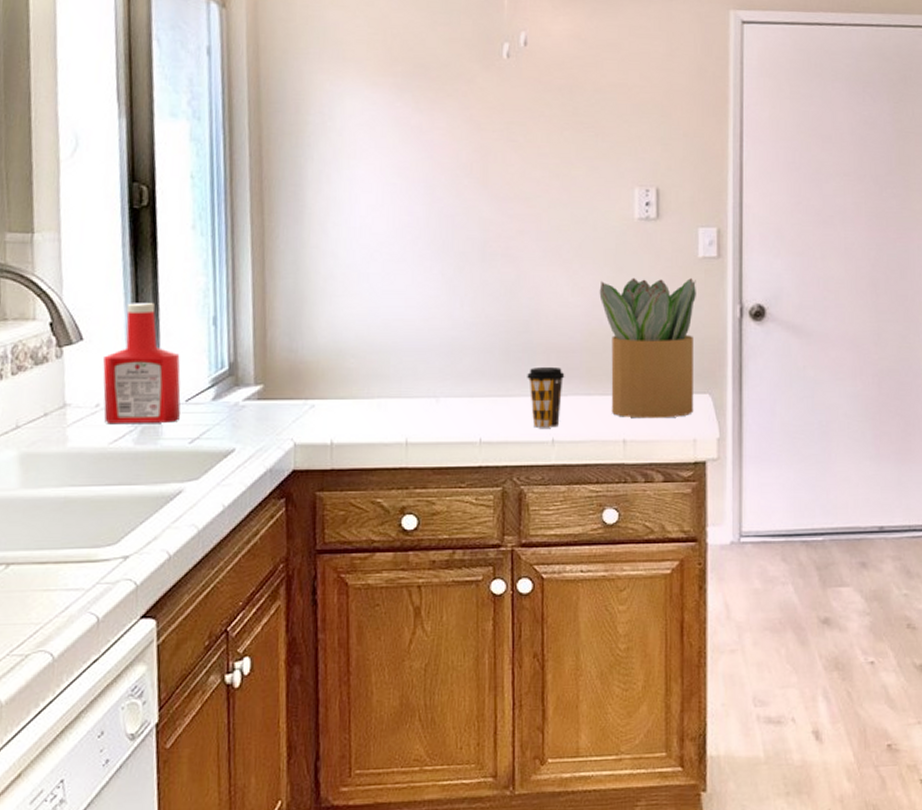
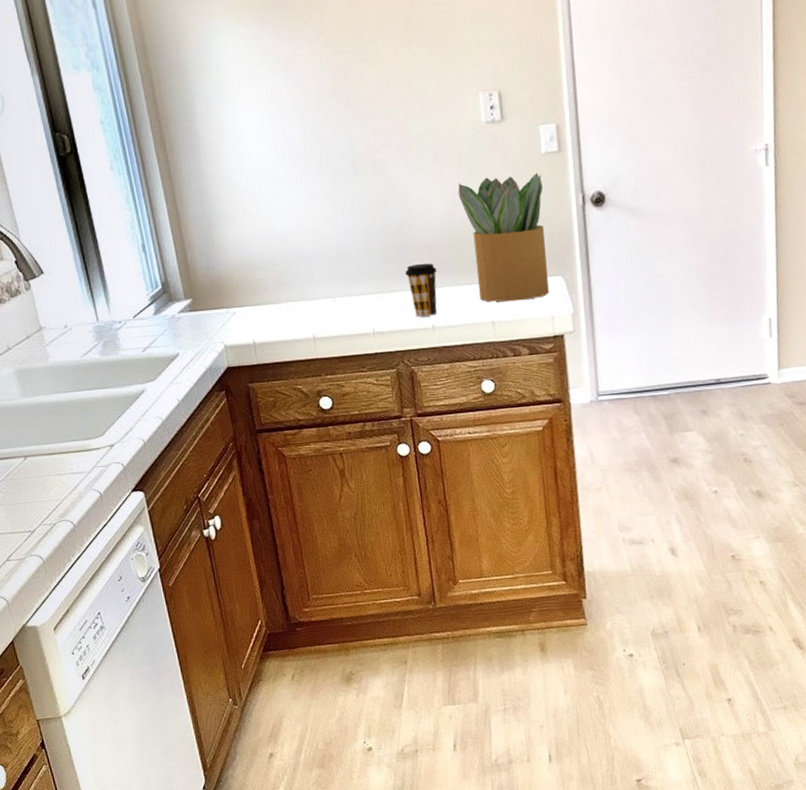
ketchup bottle: present [103,303,181,423] -> none [62,237,132,340]

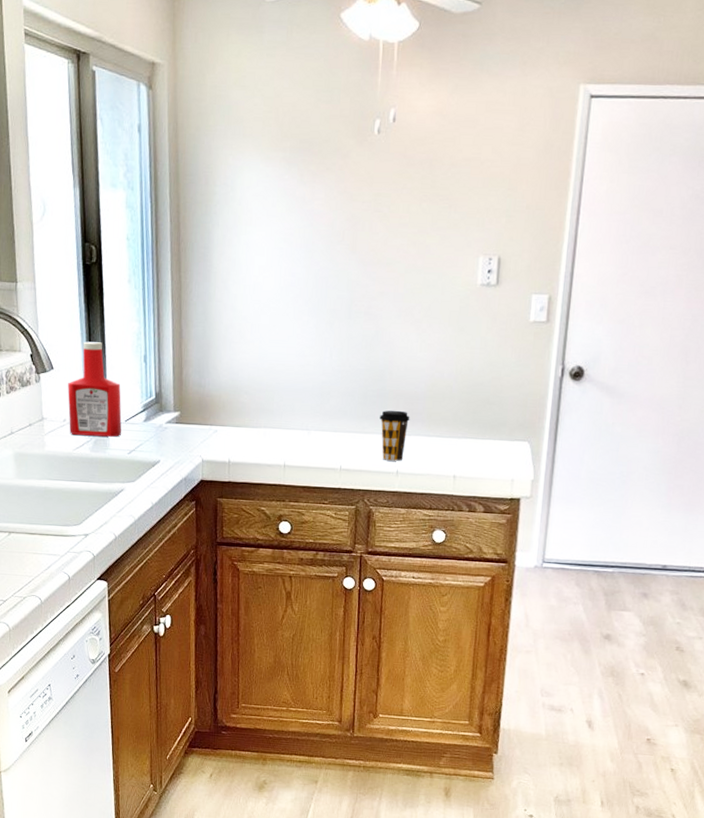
ketchup bottle: none [62,237,132,340] -> present [68,341,122,437]
potted plant: present [458,173,549,302] -> none [442,337,526,460]

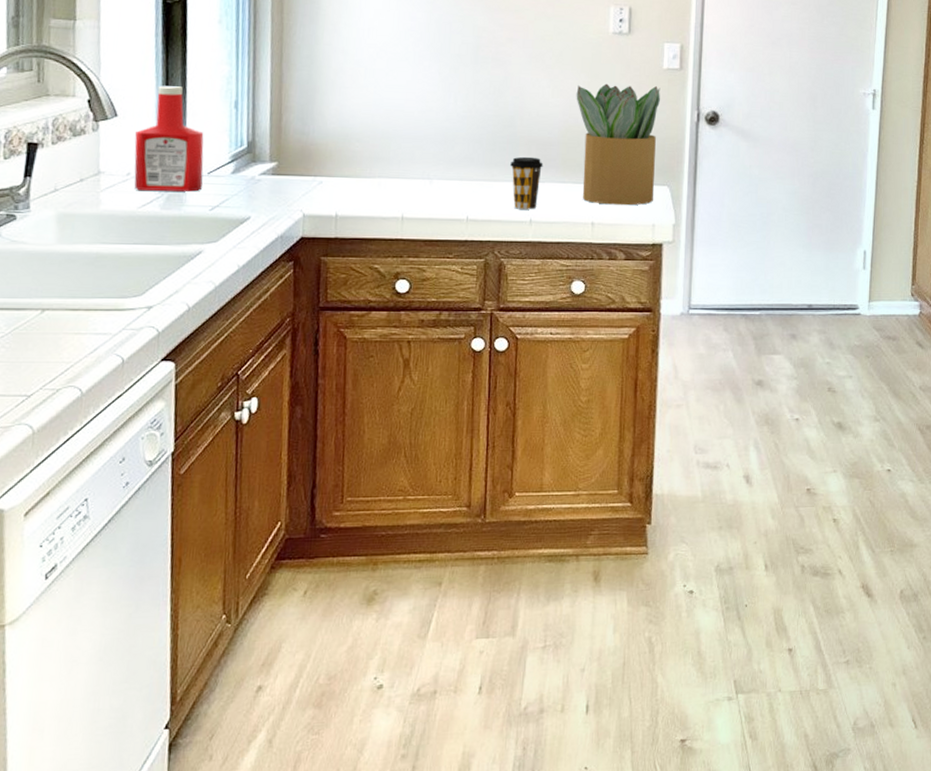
potted plant: none [442,337,526,460] -> present [576,83,660,206]

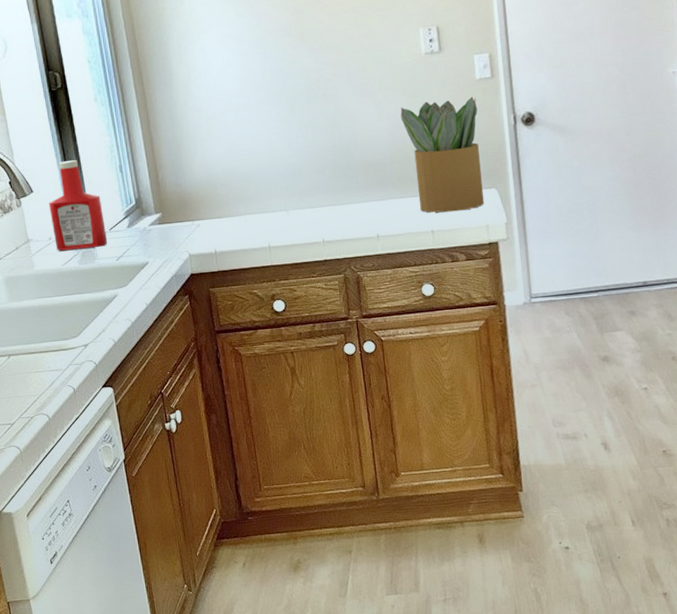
coffee cup: present [510,156,543,210] -> none [352,178,382,227]

